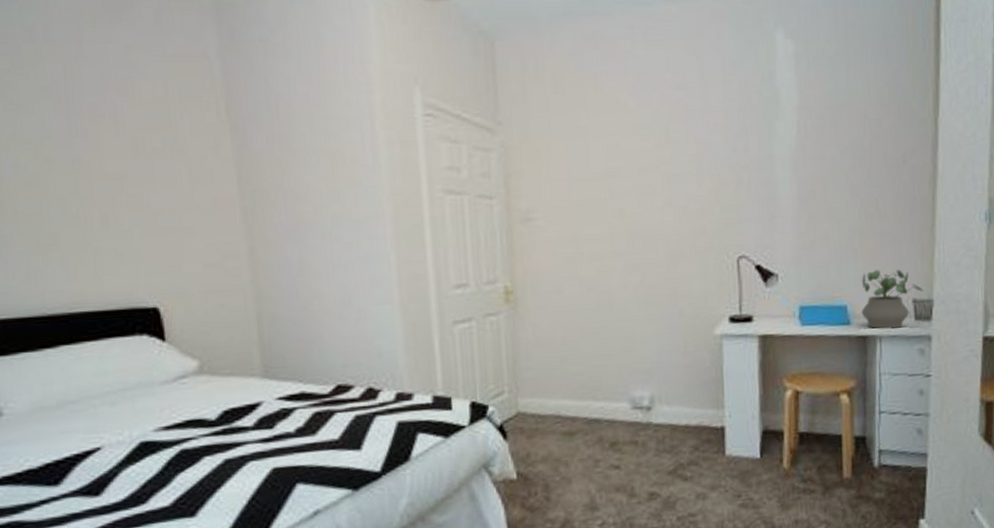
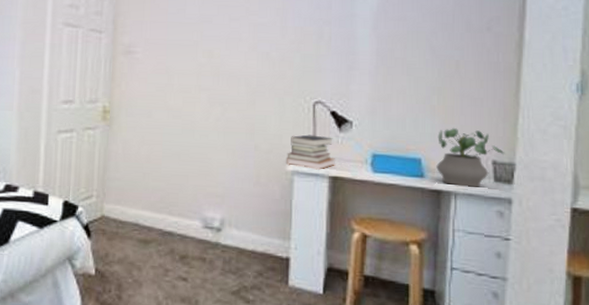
books: none [713,293,763,330] -> present [285,134,335,170]

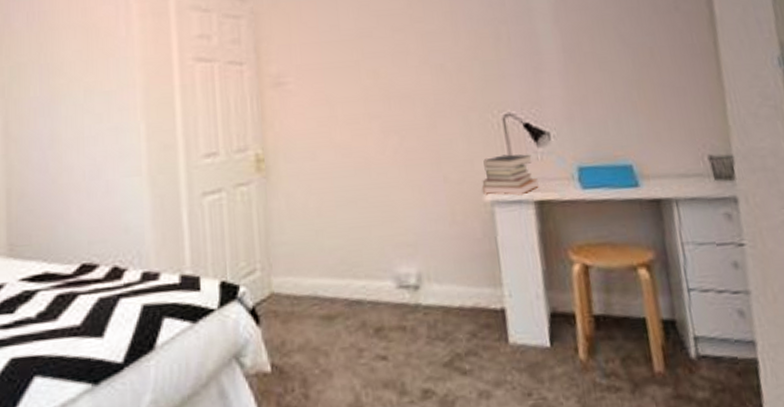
potted plant: present [436,128,505,188] -> none [645,123,720,192]

